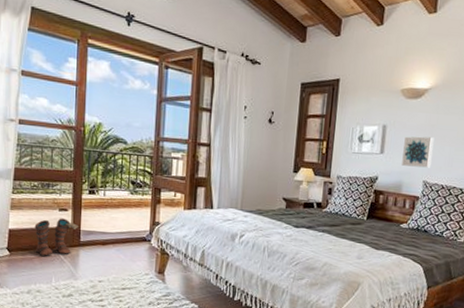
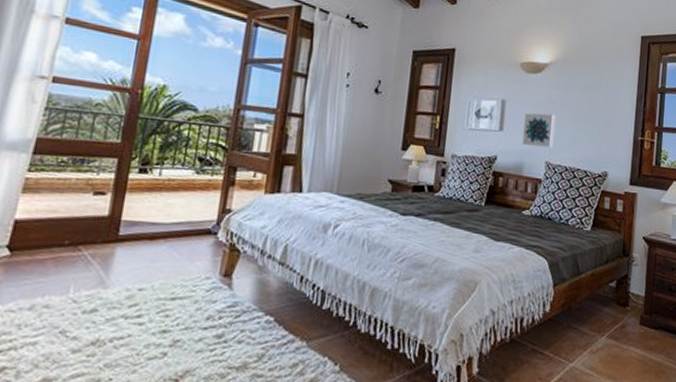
boots: present [34,218,80,257] -> none [51,204,120,258]

